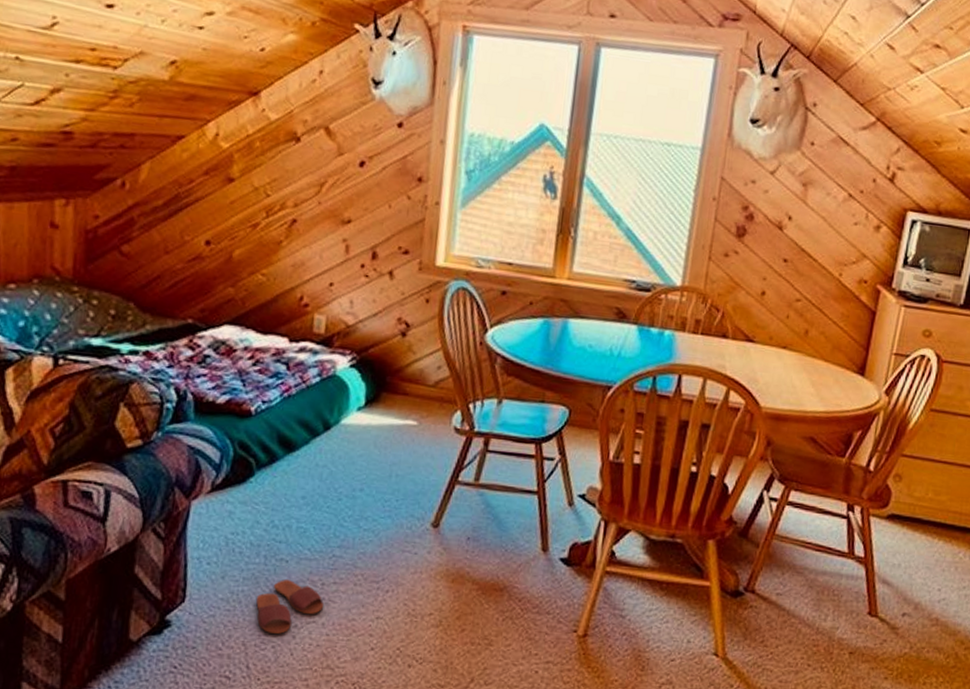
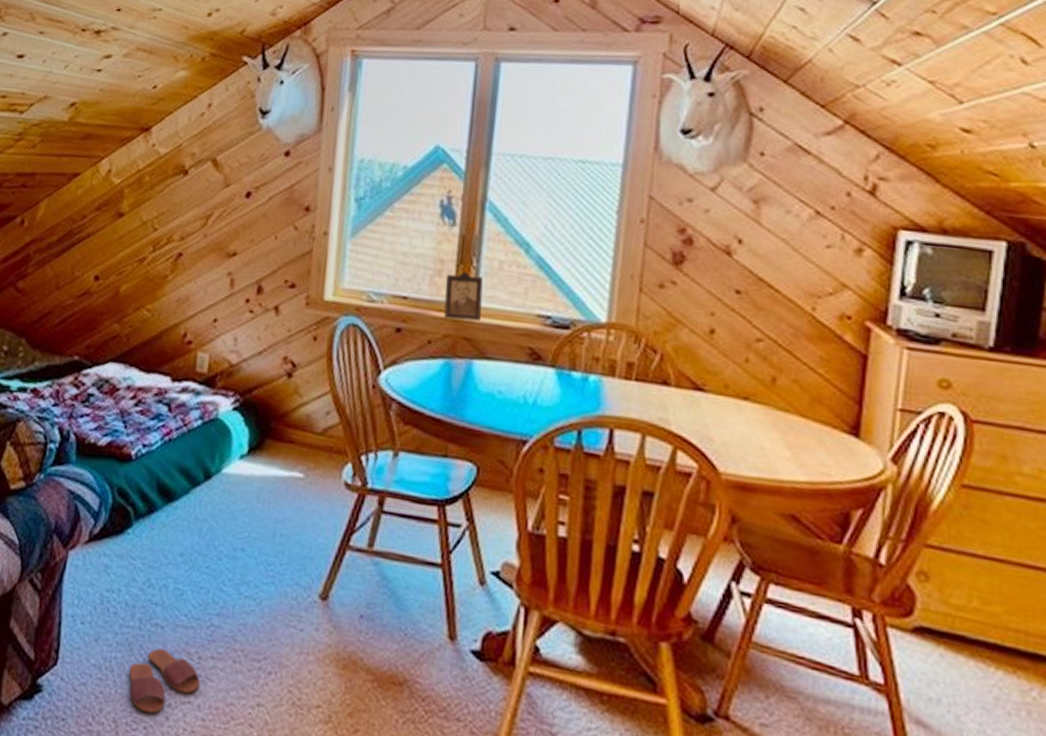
photo frame: none [544,240,580,286] -> present [443,271,484,322]

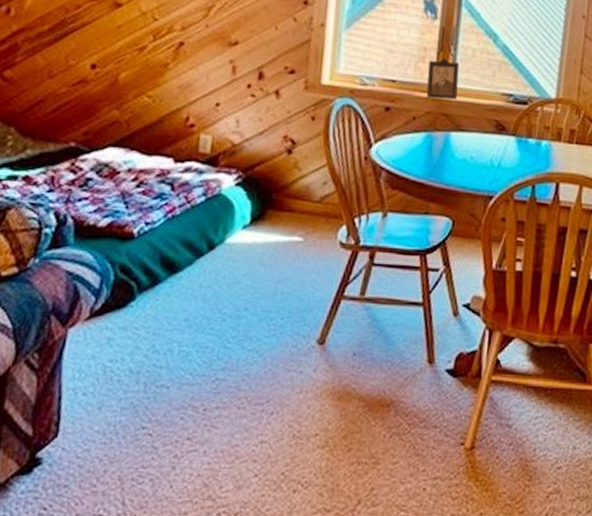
slippers: present [129,647,200,713] -> none [134,406,205,465]

